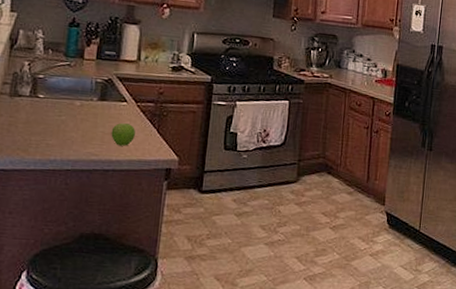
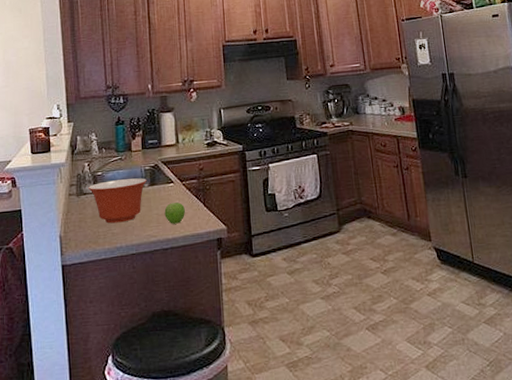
mixing bowl: none [25,86,97,135] -> present [88,178,147,224]

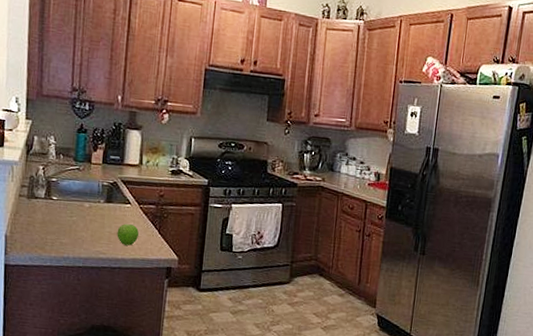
mixing bowl: present [88,178,147,224] -> none [41,189,103,234]

